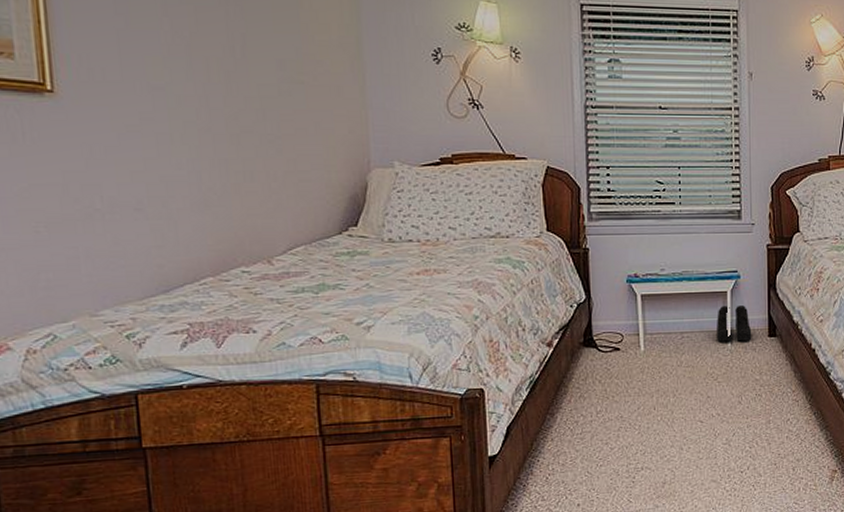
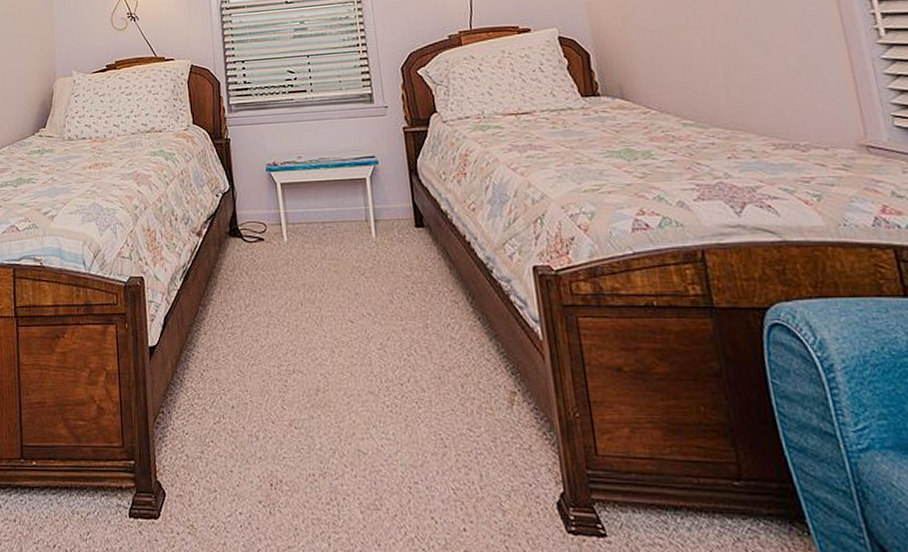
boots: present [716,305,752,342] -> none [357,193,398,233]

